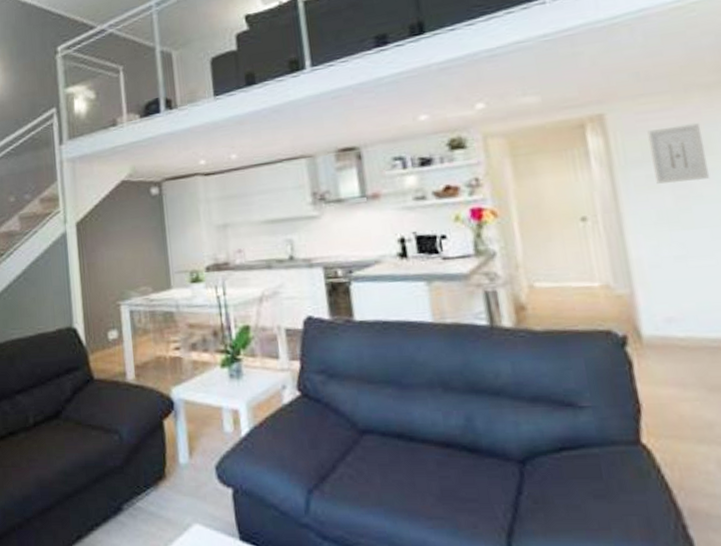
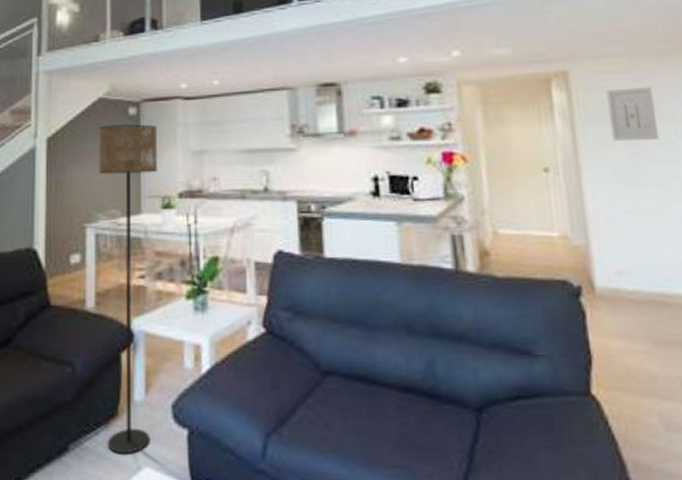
floor lamp: none [124,203,198,513] -> present [99,124,158,455]

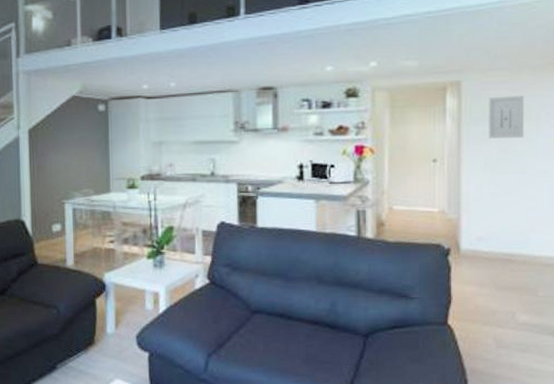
floor lamp: present [99,124,158,455] -> none [73,119,124,371]

